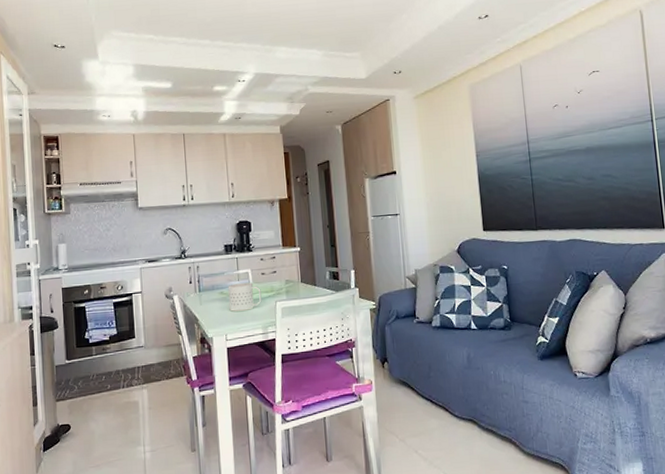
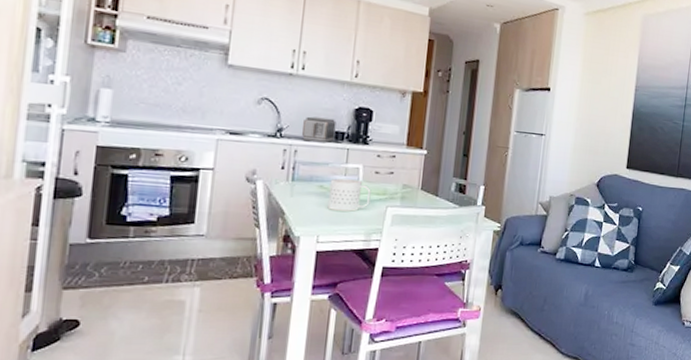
toaster: none [200,235,225,258] -> present [302,116,336,144]

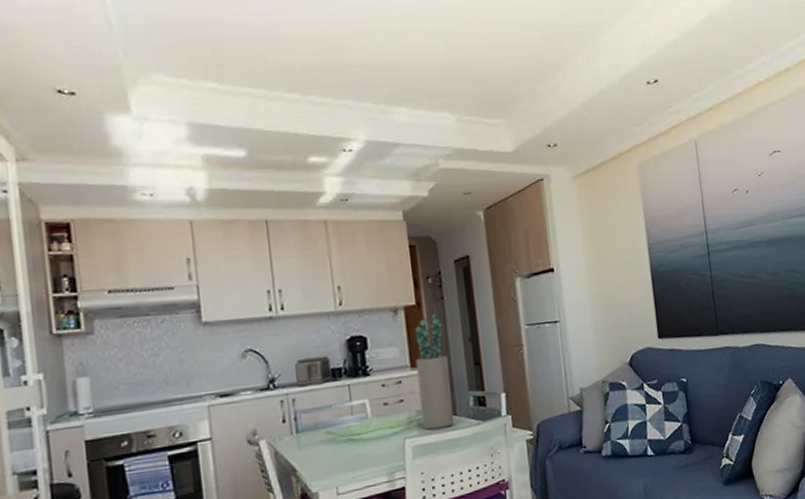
mug: present [327,178,371,212] -> none [337,416,385,456]
vase: none [405,99,443,205] -> present [415,308,454,430]

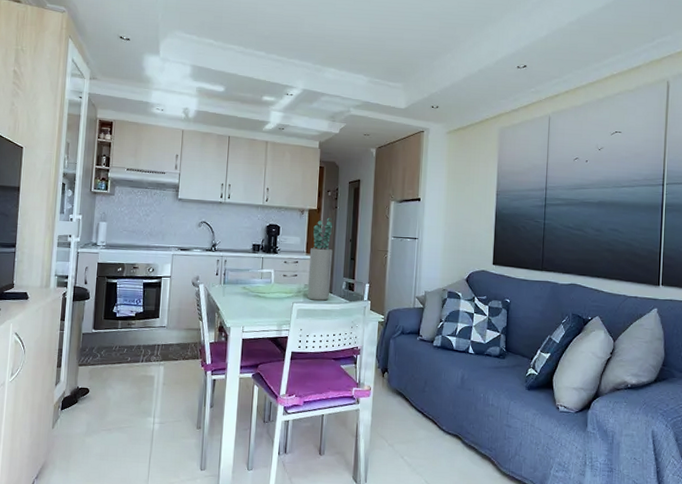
toaster: present [295,355,332,387] -> none [230,234,254,254]

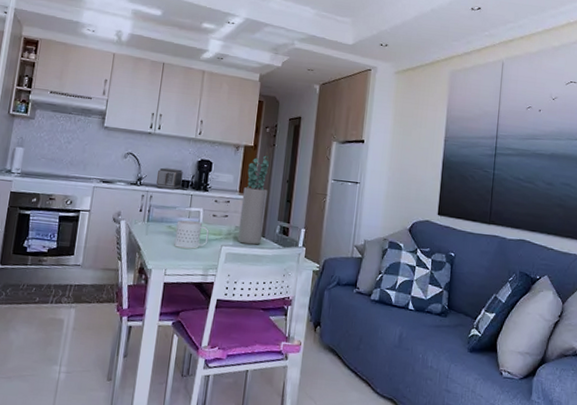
toaster: none [230,234,254,254] -> present [156,167,183,190]
mug: none [249,281,281,308] -> present [174,220,209,250]

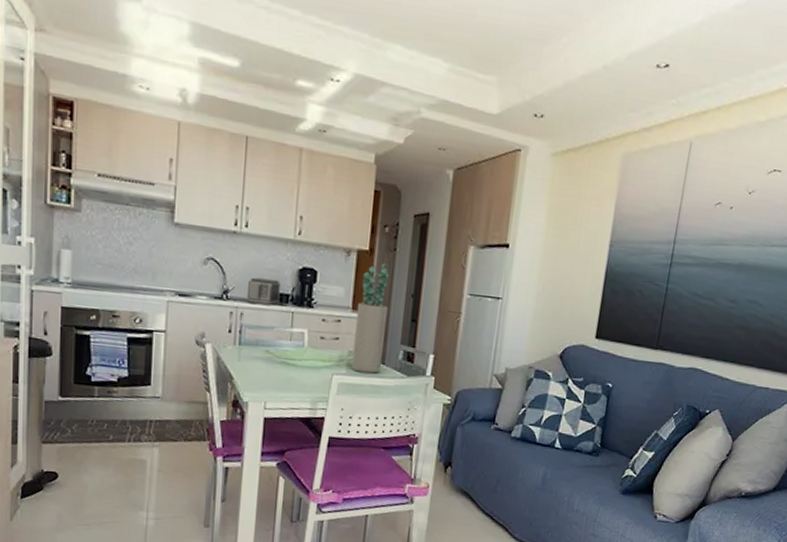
mug: present [174,220,209,250] -> none [274,343,317,379]

